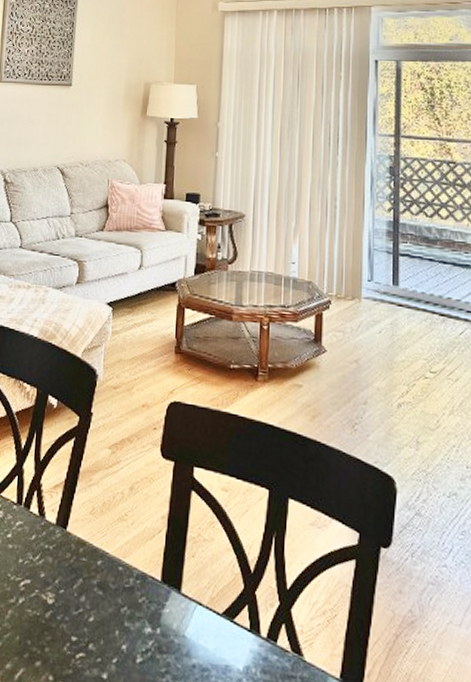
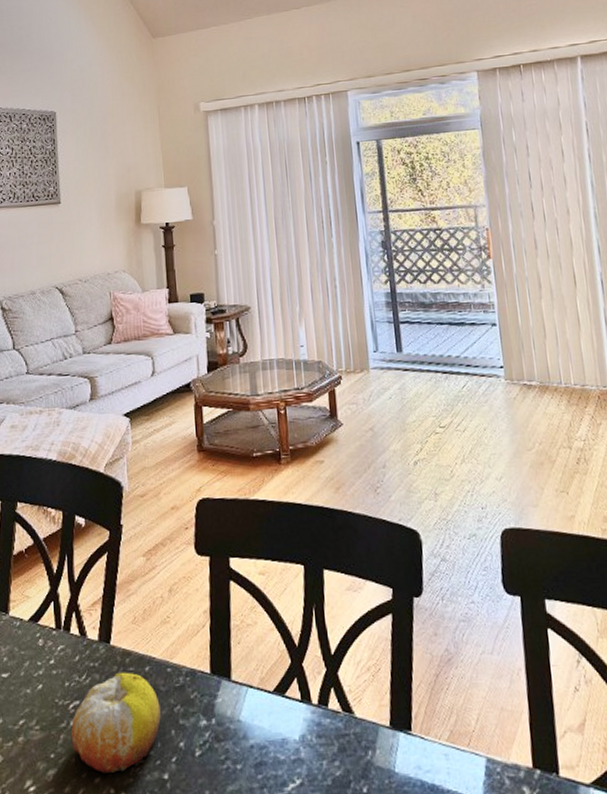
fruit: none [18,560,108,662] -> present [70,672,161,773]

